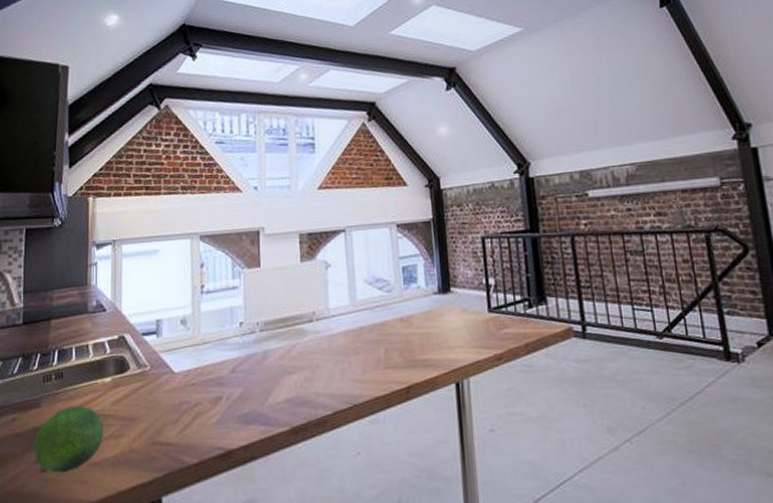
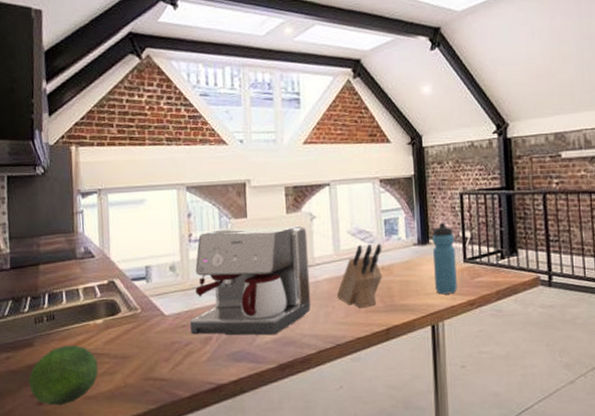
coffee maker: none [200,274,327,395] -> present [190,225,311,335]
knife block: none [352,292,401,364] -> present [336,243,382,309]
water bottle: none [453,268,482,348] -> present [432,222,457,295]

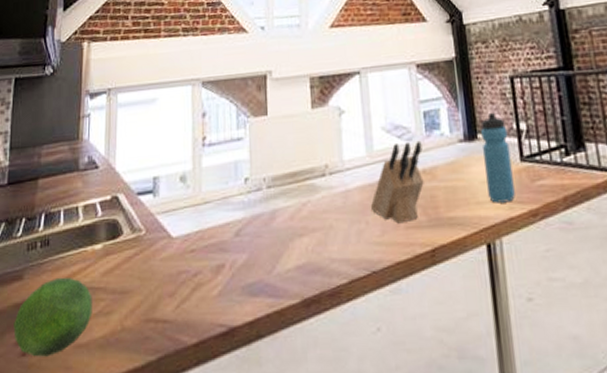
coffee maker: present [190,225,311,335] -> none [200,122,341,262]

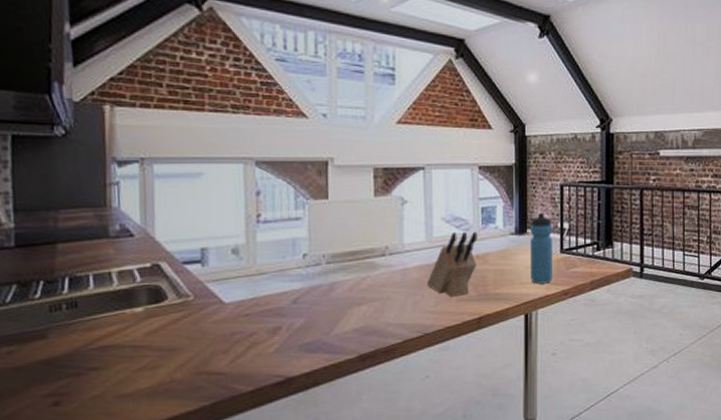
fruit: present [13,277,93,357] -> none [40,336,136,406]

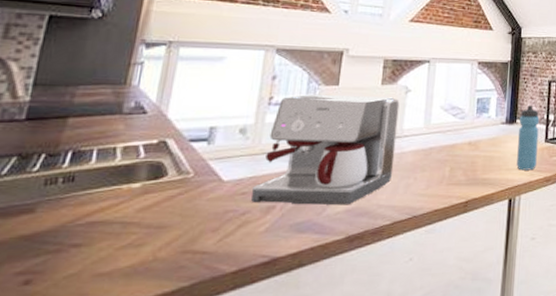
coffee maker: none [256,210,399,325] -> present [251,95,400,205]
knife block: present [426,231,478,297] -> none [420,119,472,181]

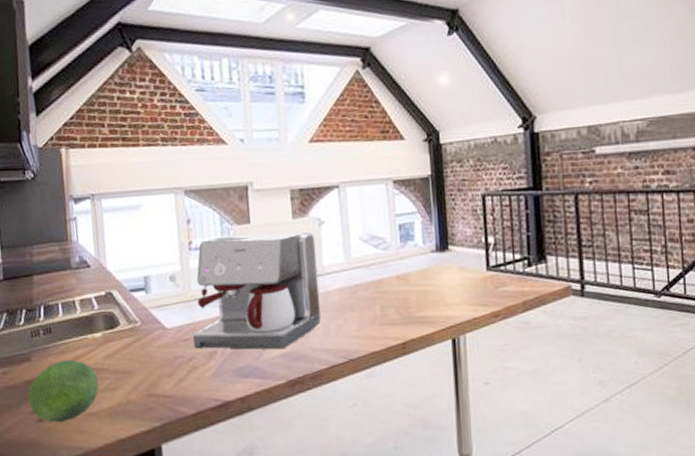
fruit: none [15,211,123,286] -> present [27,359,99,423]
water bottle: present [516,105,540,171] -> none [452,226,480,306]

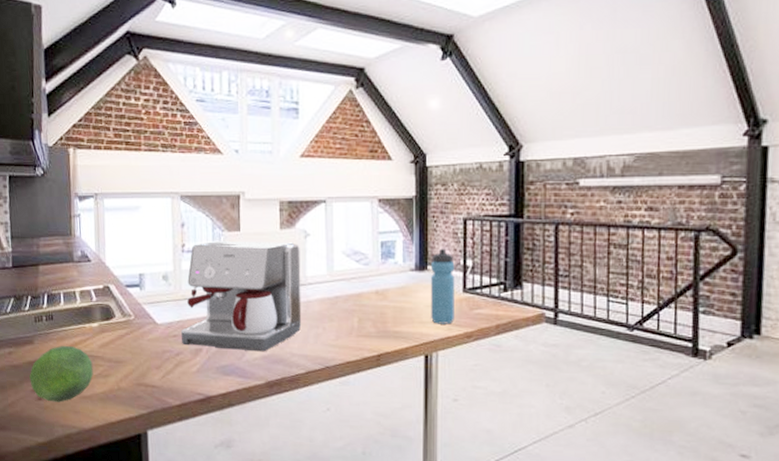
water bottle: none [452,226,480,306] -> present [431,248,455,324]

